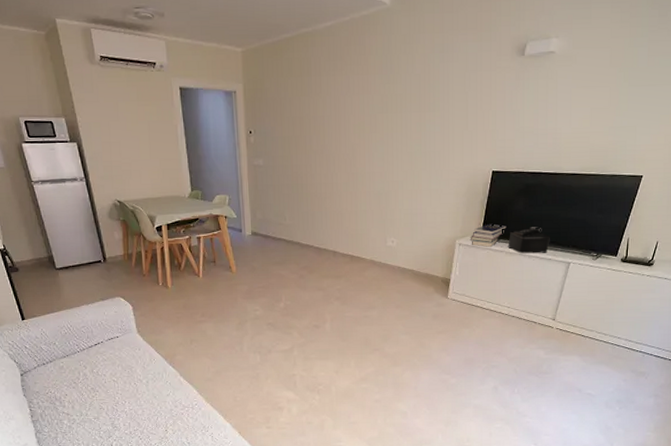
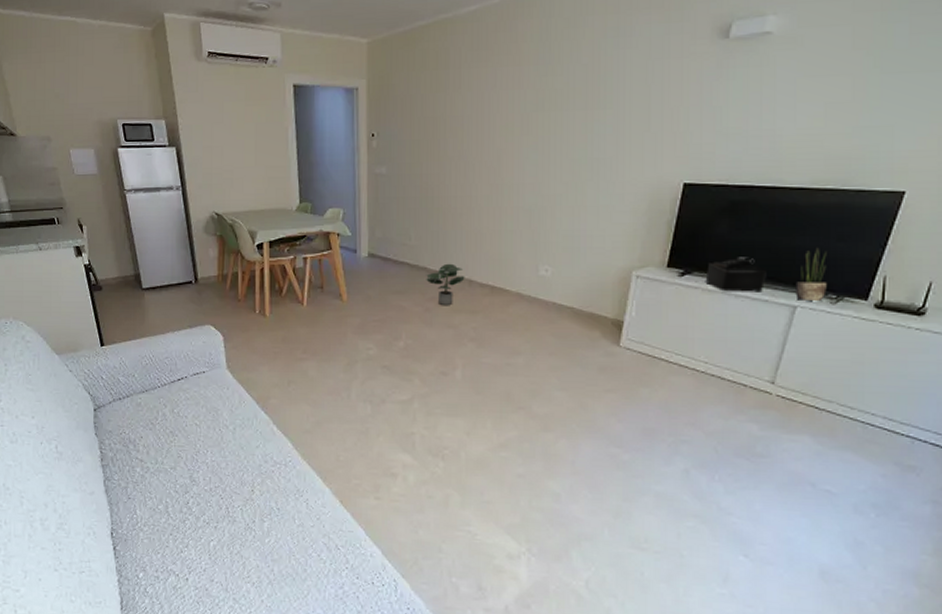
potted plant: none [299,238,330,273] -> present [426,263,465,306]
books: present [471,223,507,248] -> none [653,251,703,283]
potted plant: none [569,218,591,259] -> present [795,247,827,302]

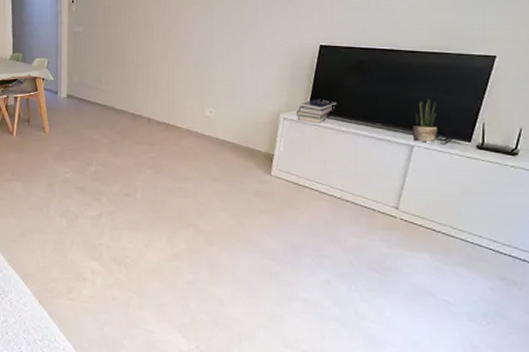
potted plant: present [426,263,465,306] -> none [113,104,145,139]
books: none [653,251,703,283] -> present [297,99,337,124]
speaker: present [705,257,767,292] -> none [339,105,389,134]

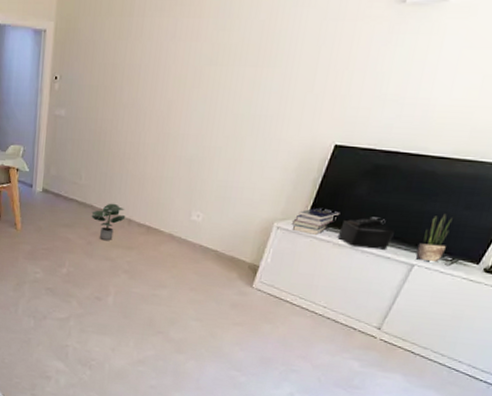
potted plant: none [113,104,145,139] -> present [91,203,126,241]
speaker: none [339,105,389,134] -> present [337,217,395,250]

